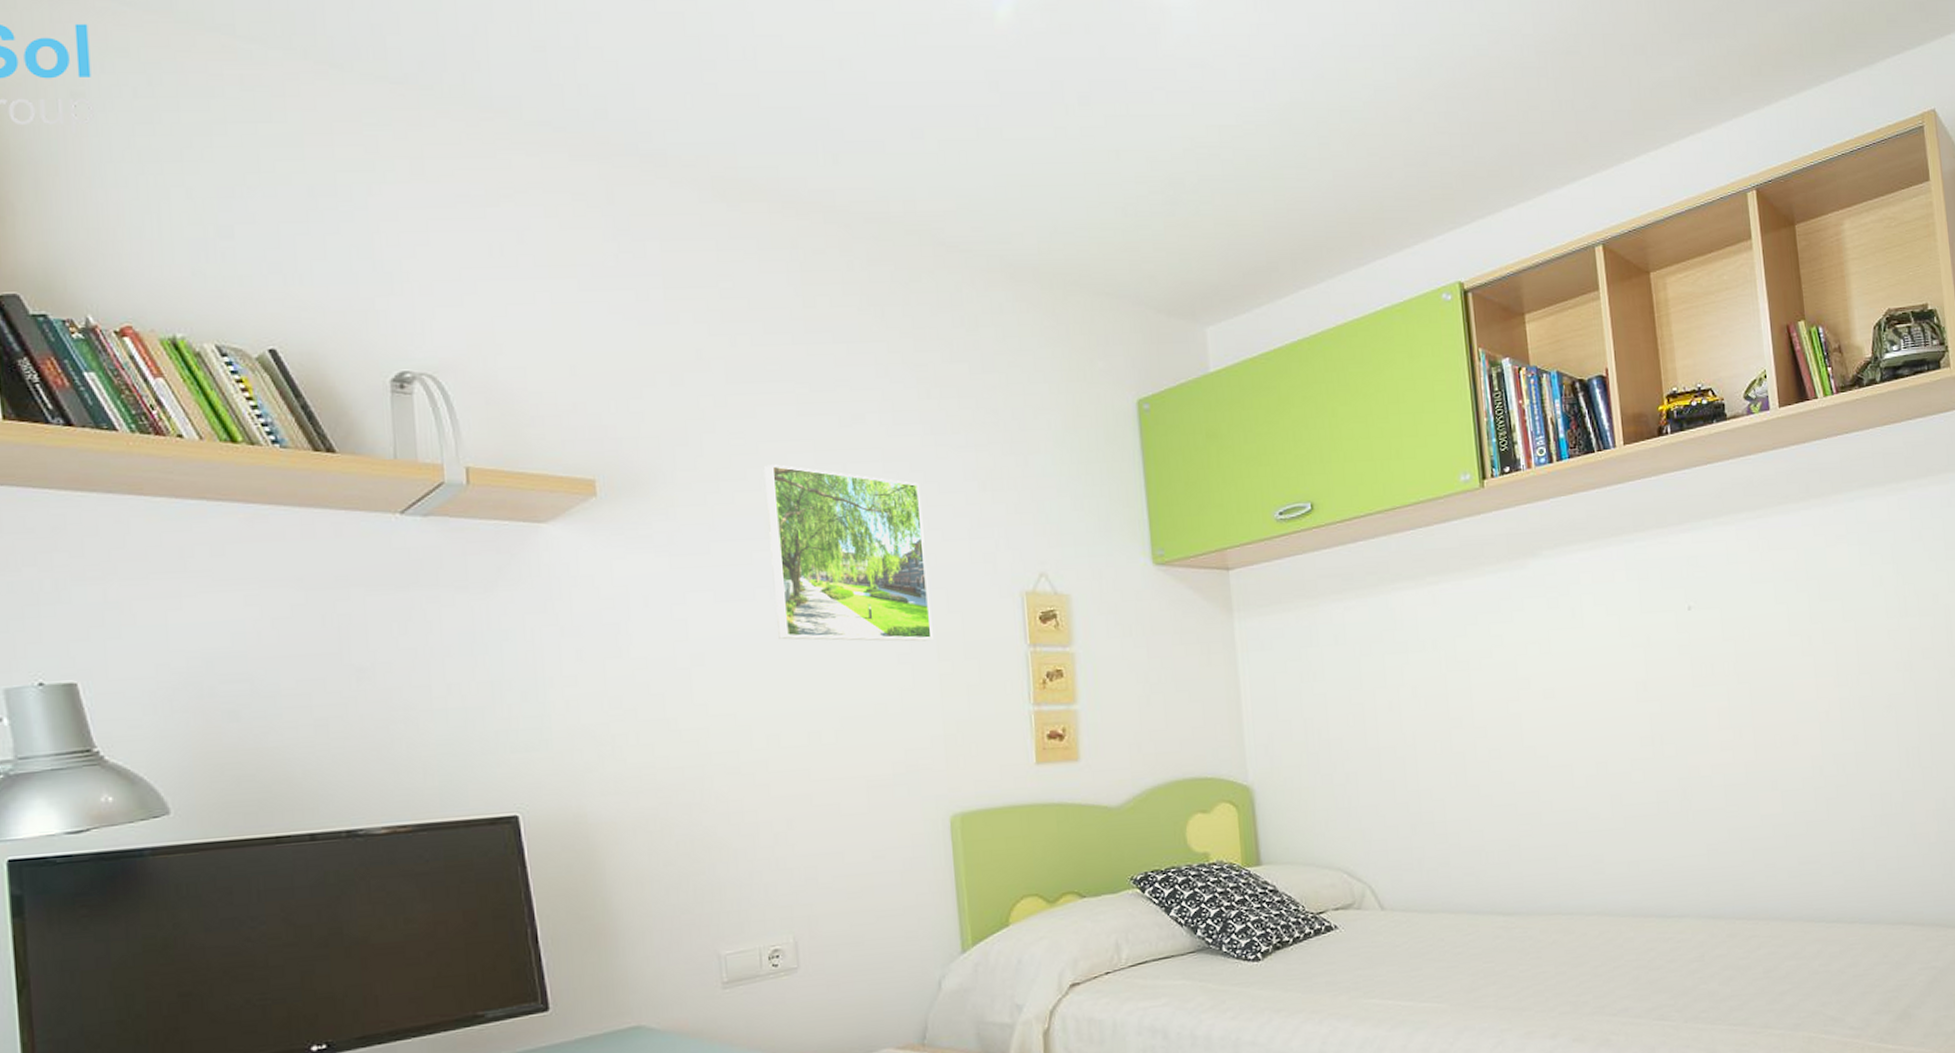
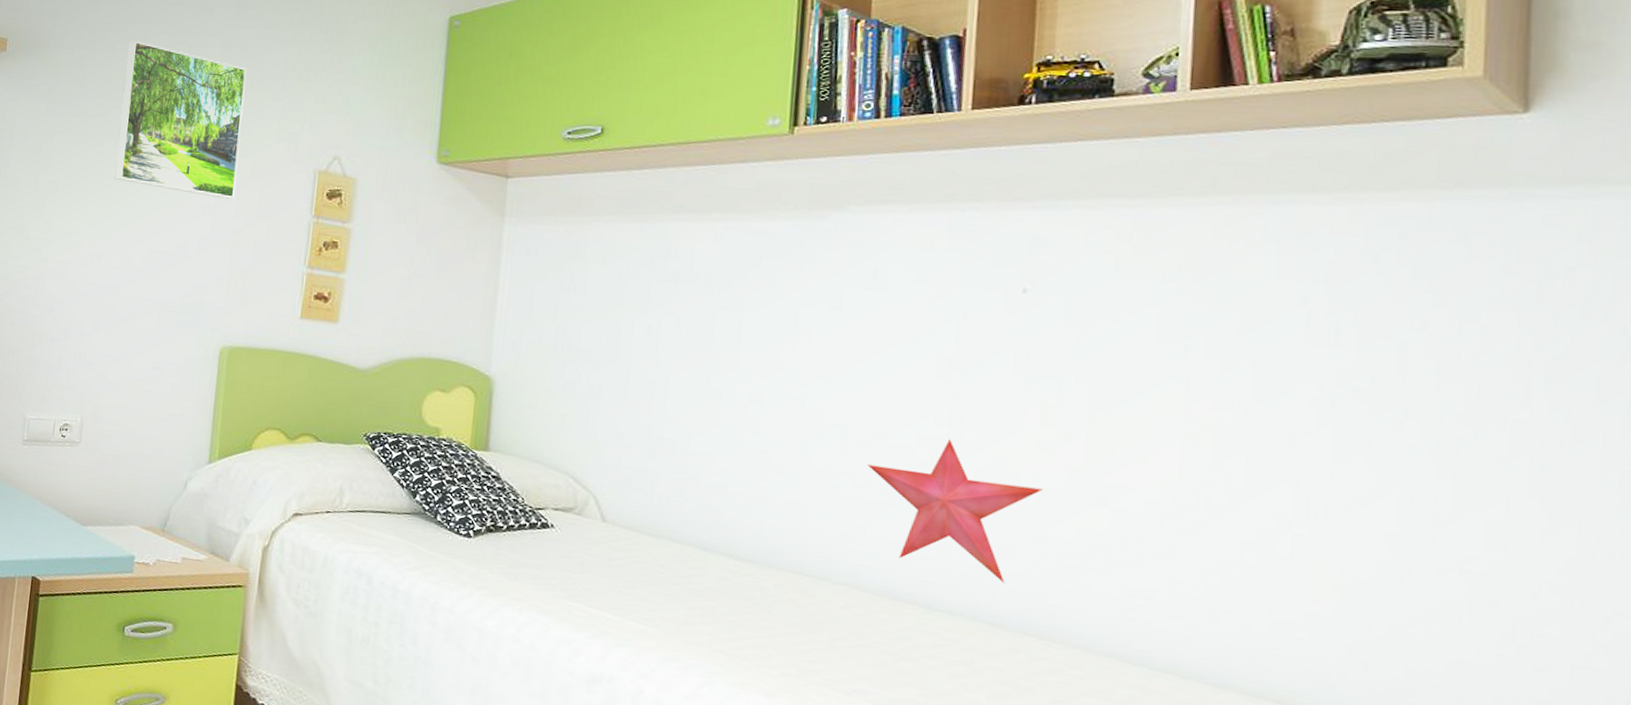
decorative star: none [1596,757,1730,878] -> present [868,439,1043,584]

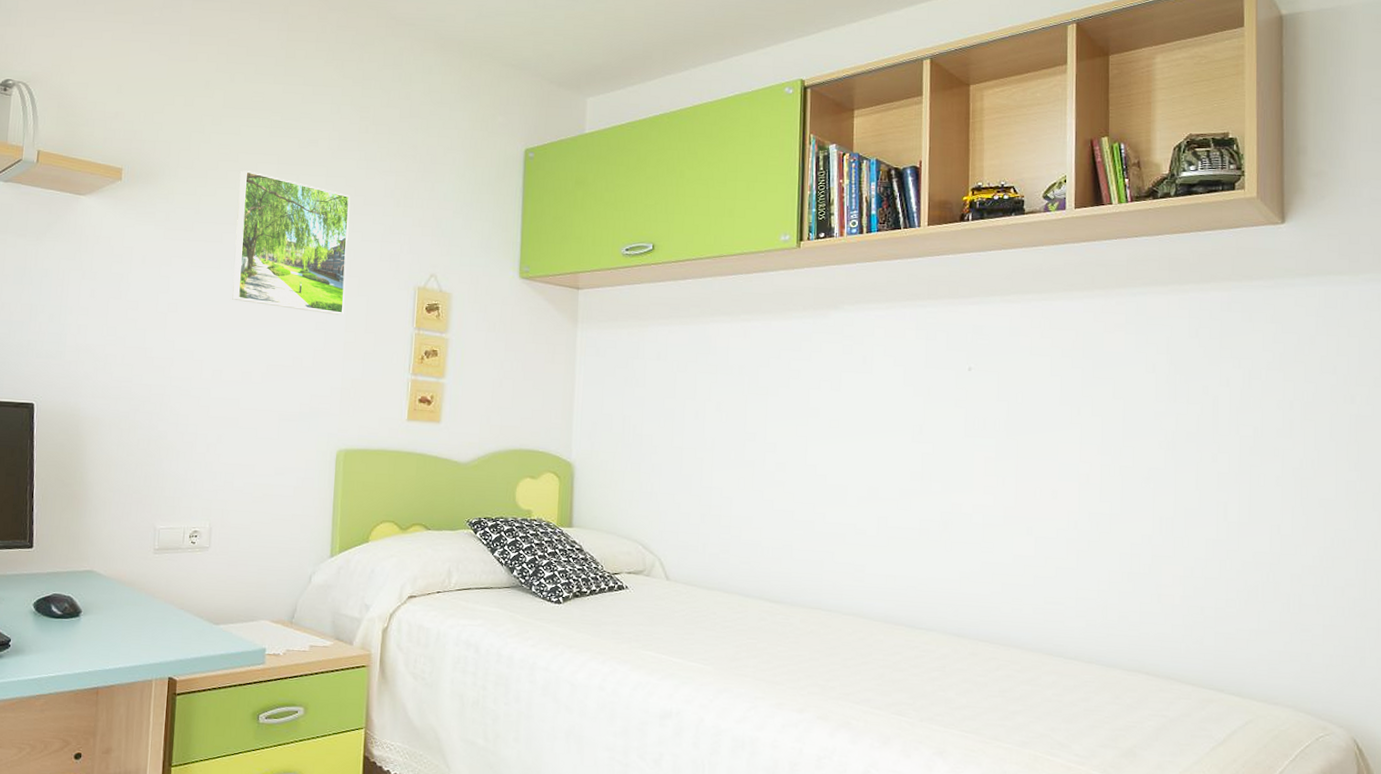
decorative star: present [868,439,1043,584] -> none [865,490,988,602]

